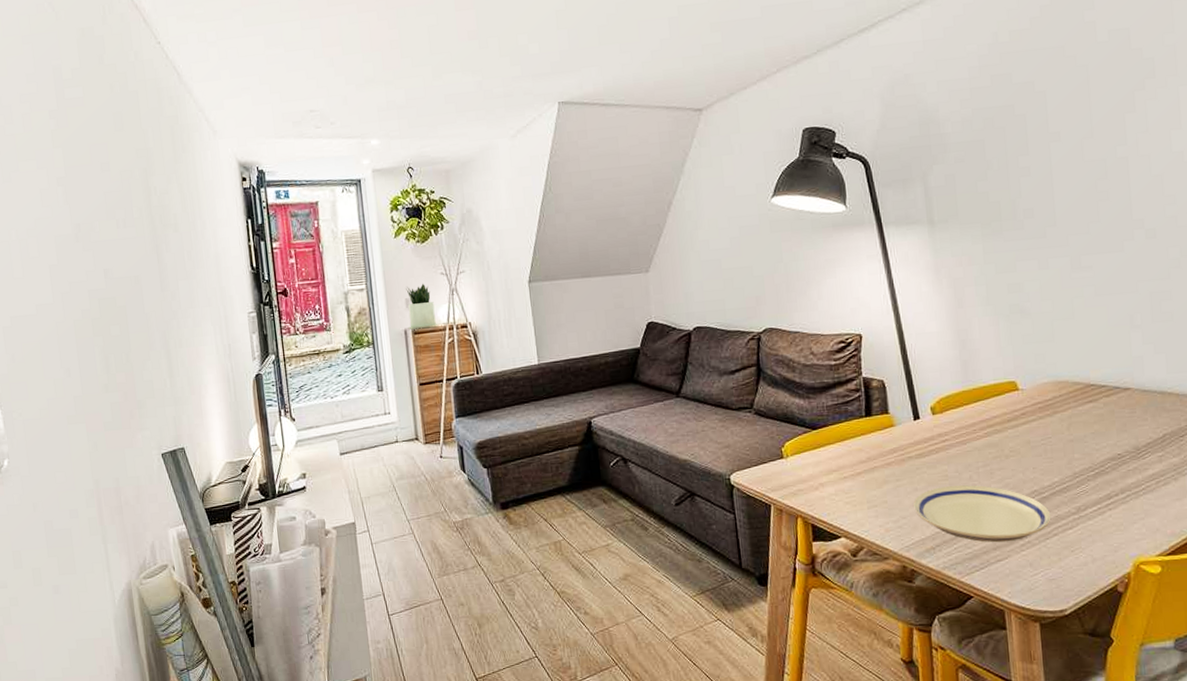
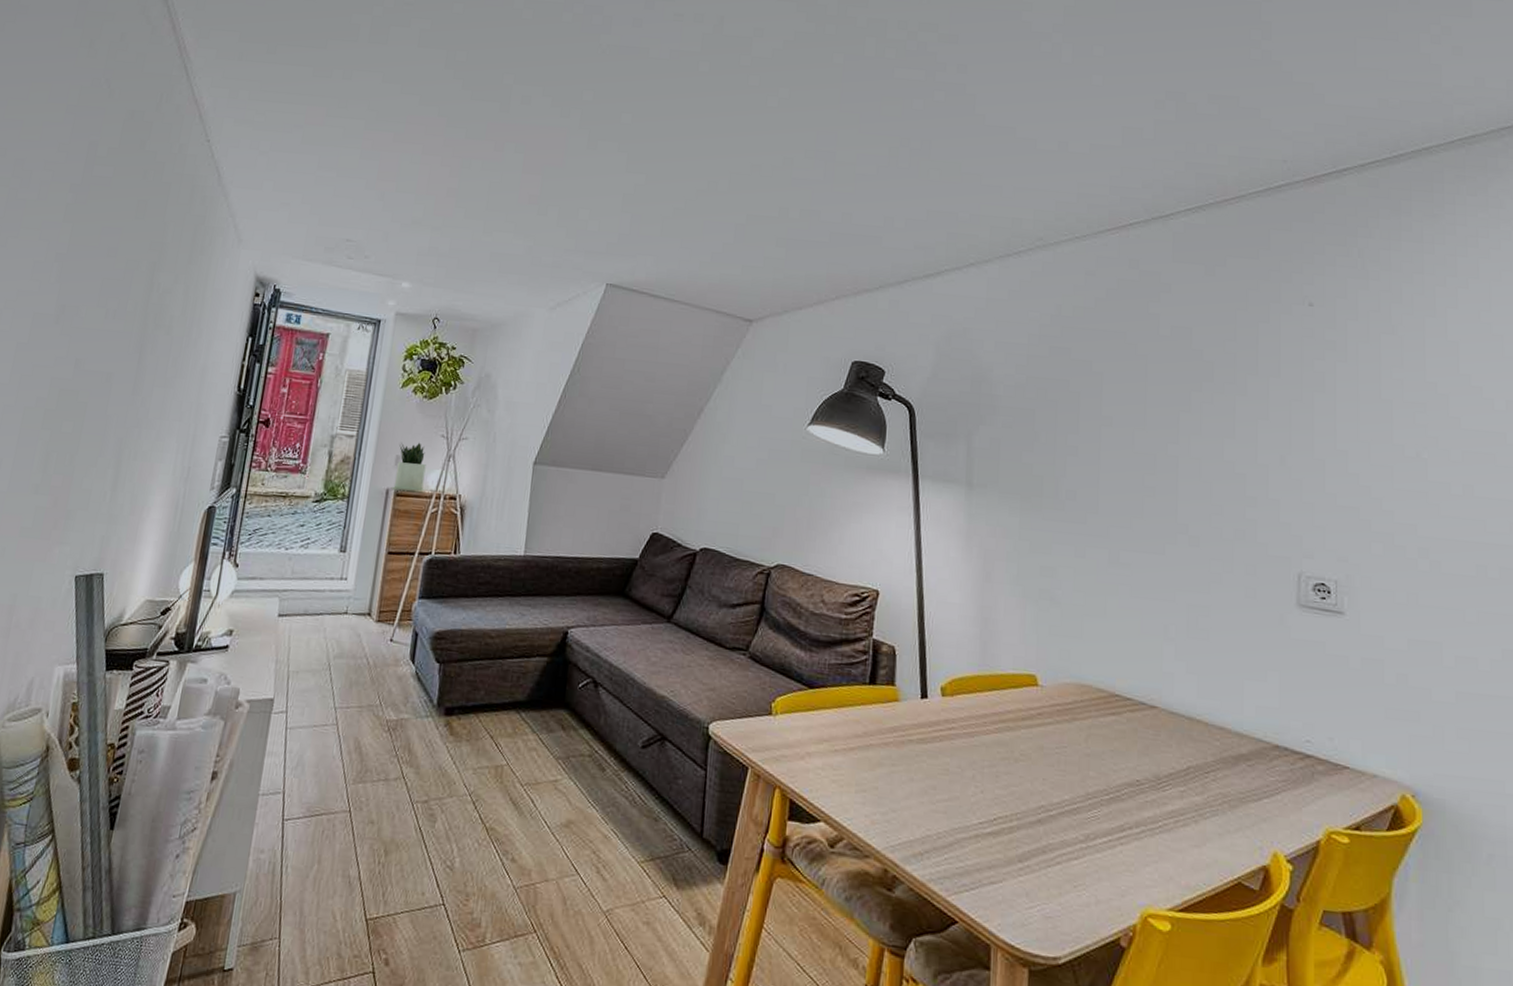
plate: present [913,485,1051,543] -> none [906,781,1056,862]

